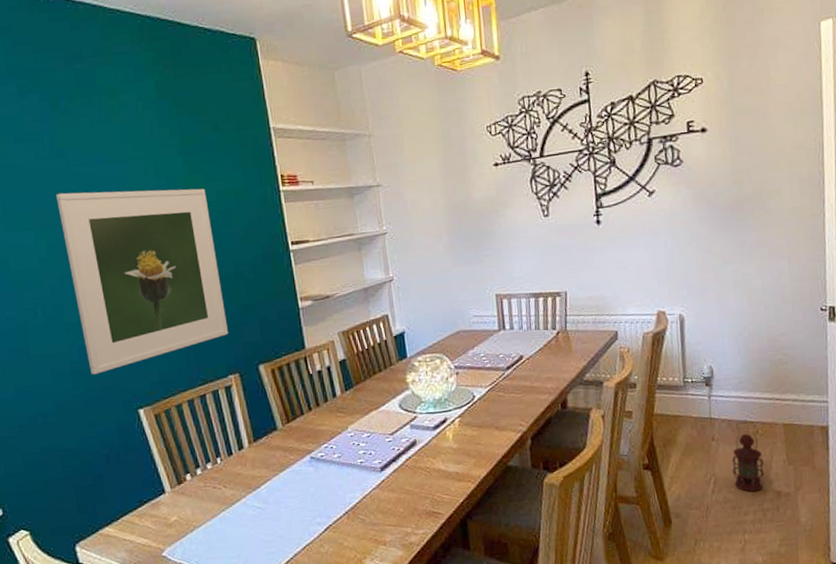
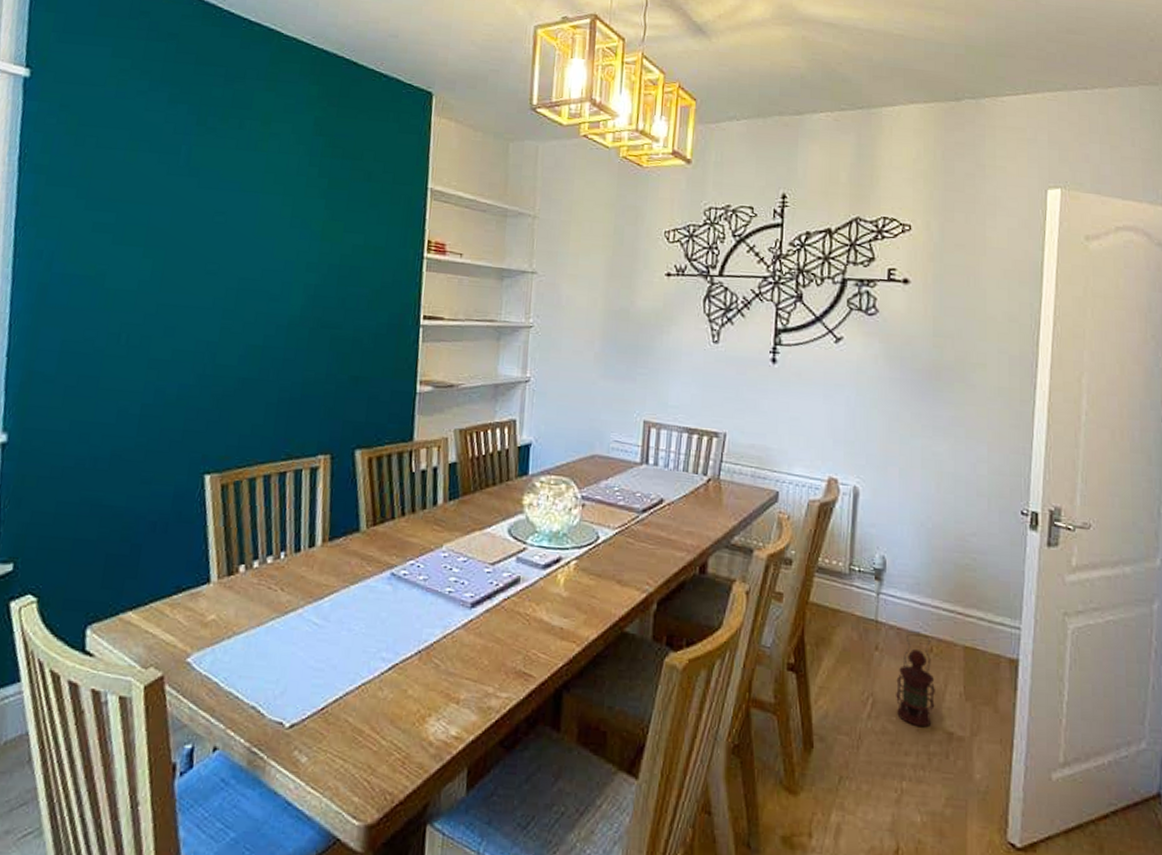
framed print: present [56,188,229,375] -> none [161,213,342,424]

